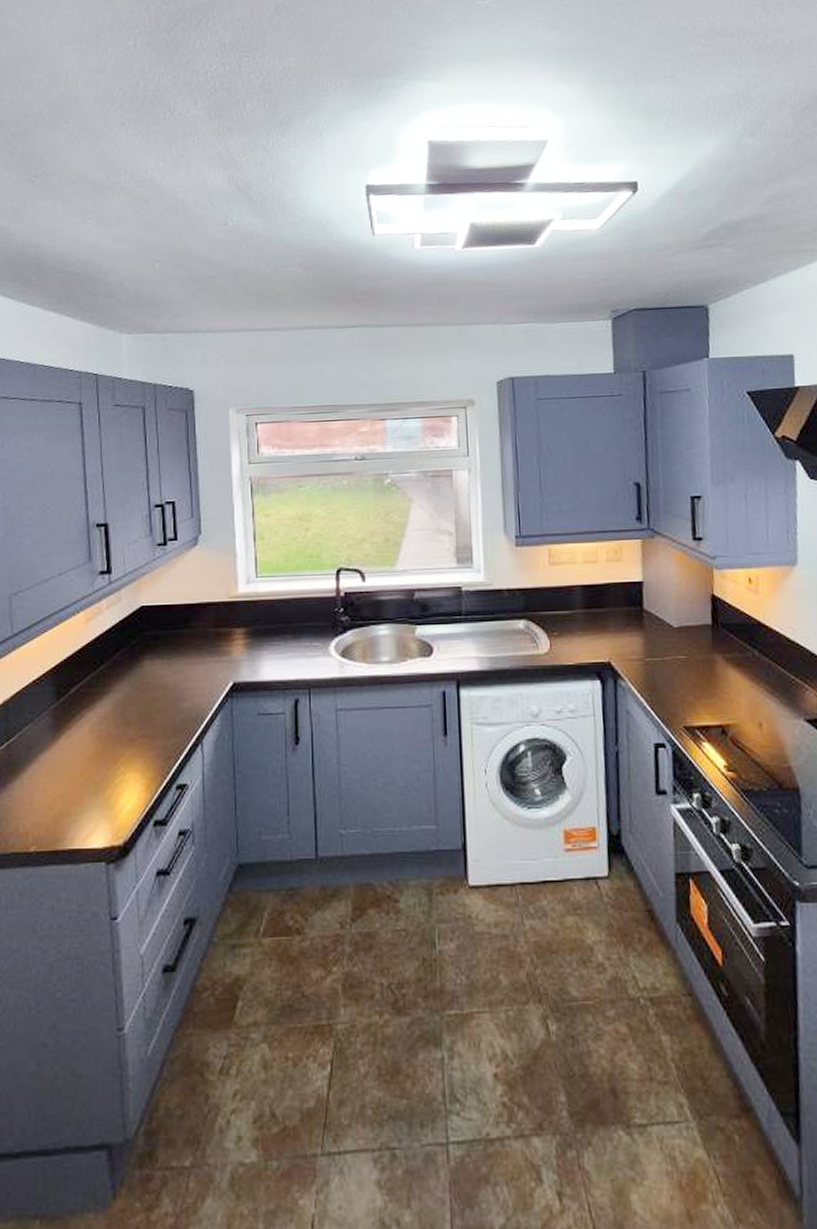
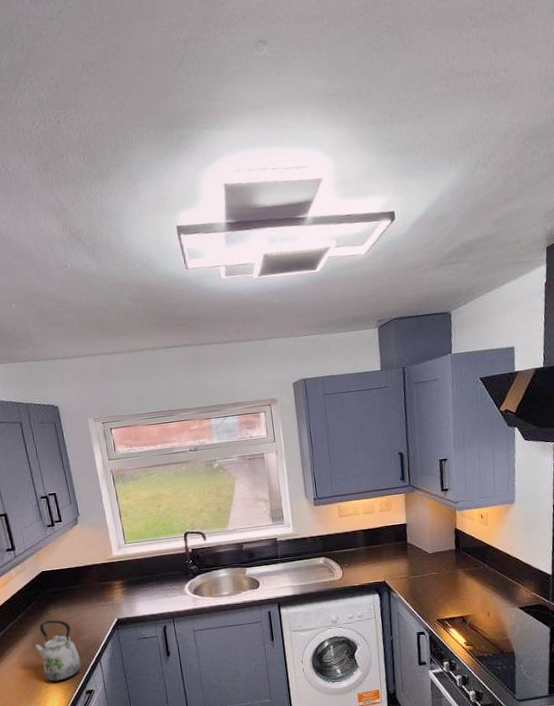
kettle: none [114,676,175,766] -> present [33,620,82,682]

